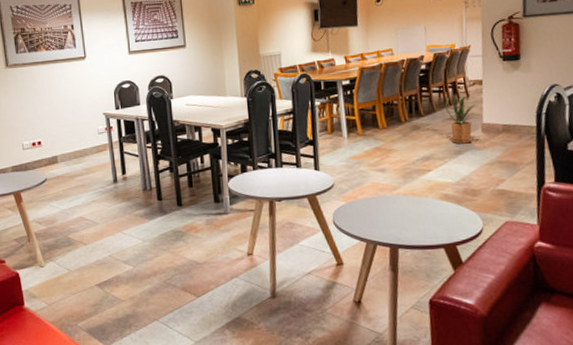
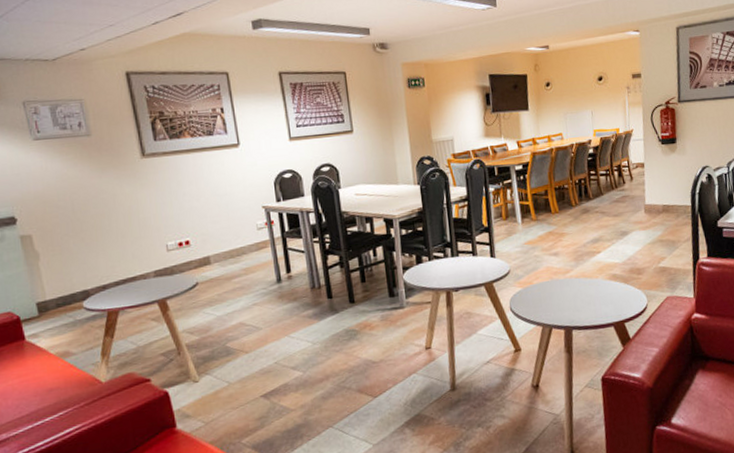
house plant: present [445,96,483,144] -> none [612,179,645,225]

